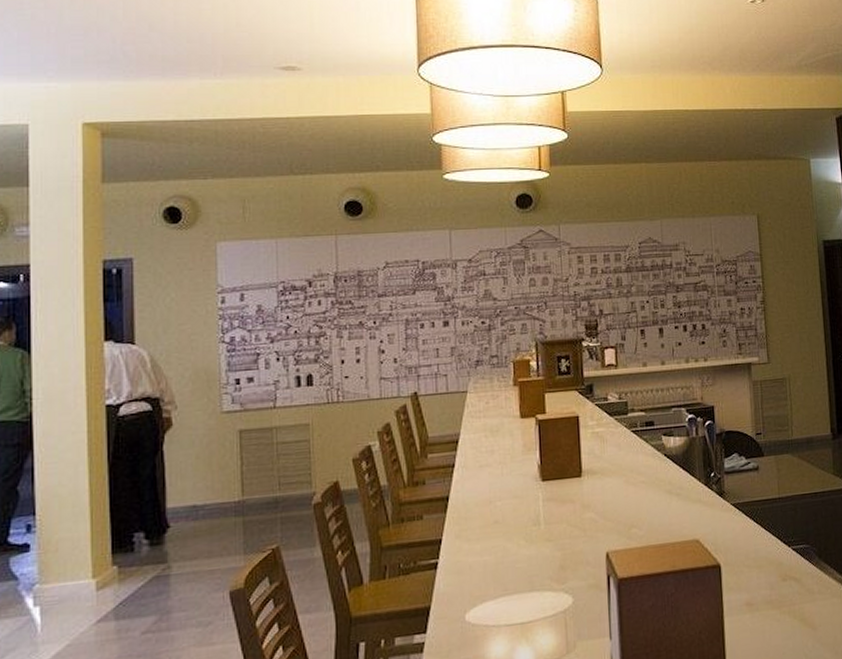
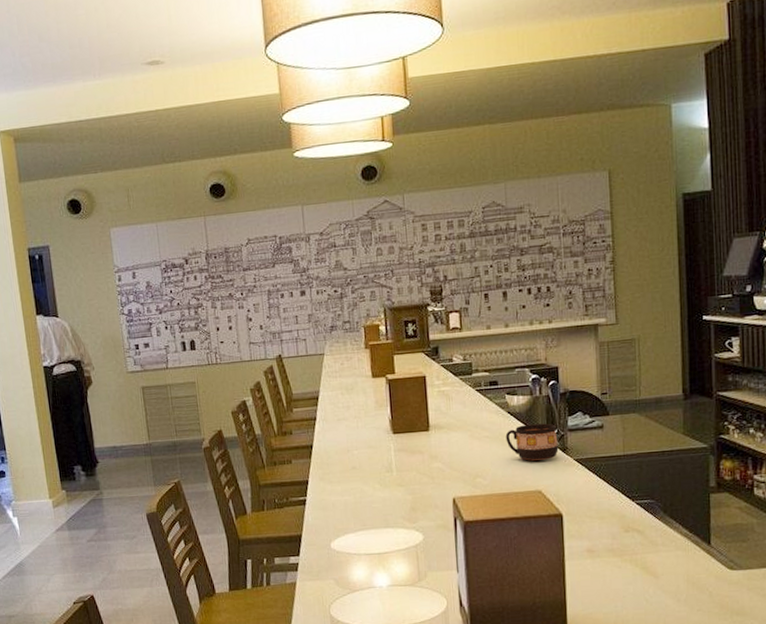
cup: none [662,466,716,507] -> present [505,423,559,461]

